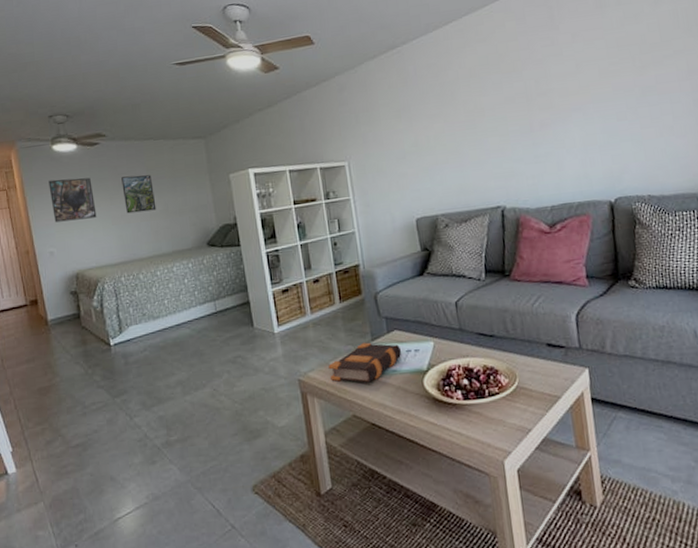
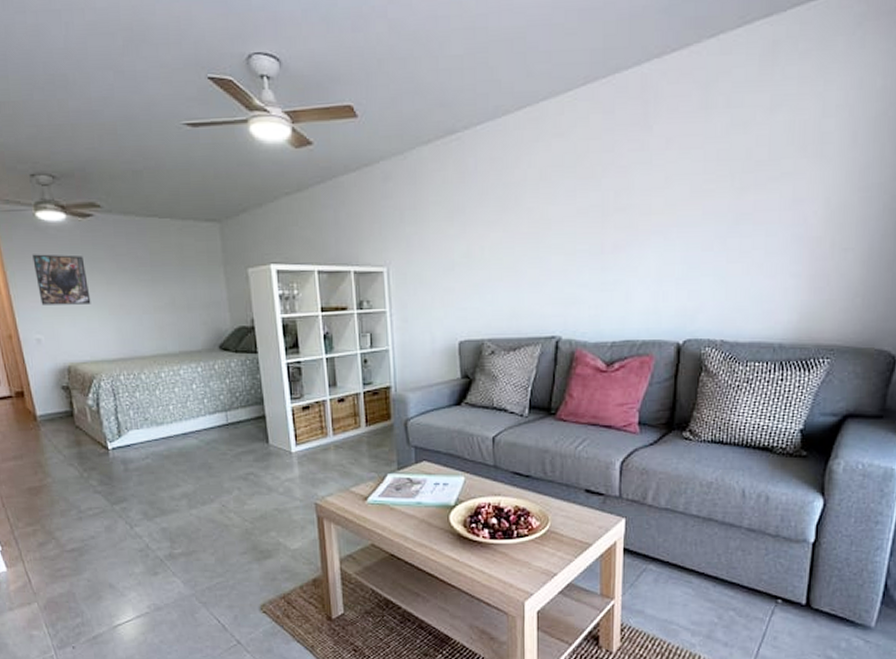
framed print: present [121,175,157,214] -> none [120,258,161,303]
bible: present [328,342,402,383] -> none [348,471,429,513]

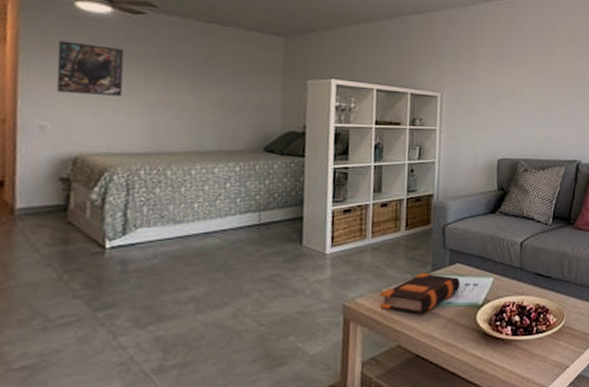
bible: none [348,471,429,513] -> present [380,272,461,313]

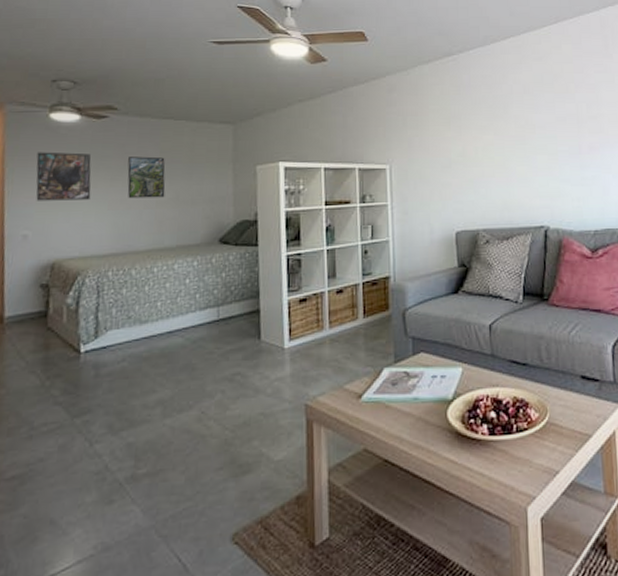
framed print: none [165,57,209,102] -> present [127,156,166,199]
bible: present [380,272,461,313] -> none [342,364,427,412]

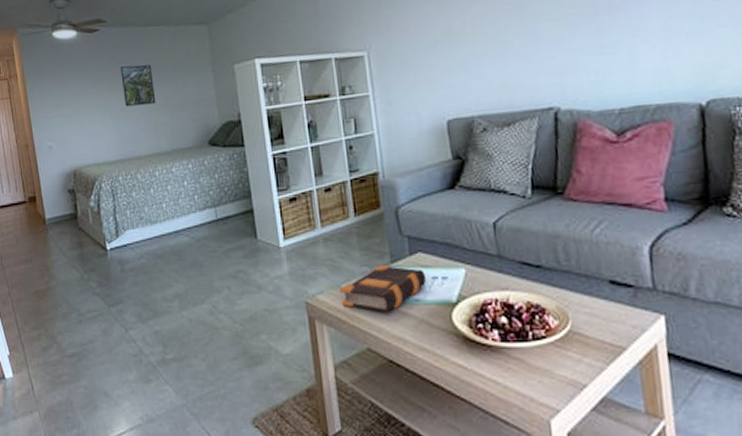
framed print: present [36,152,91,201] -> none [48,67,95,115]
bible: none [342,364,427,412] -> present [340,264,427,312]

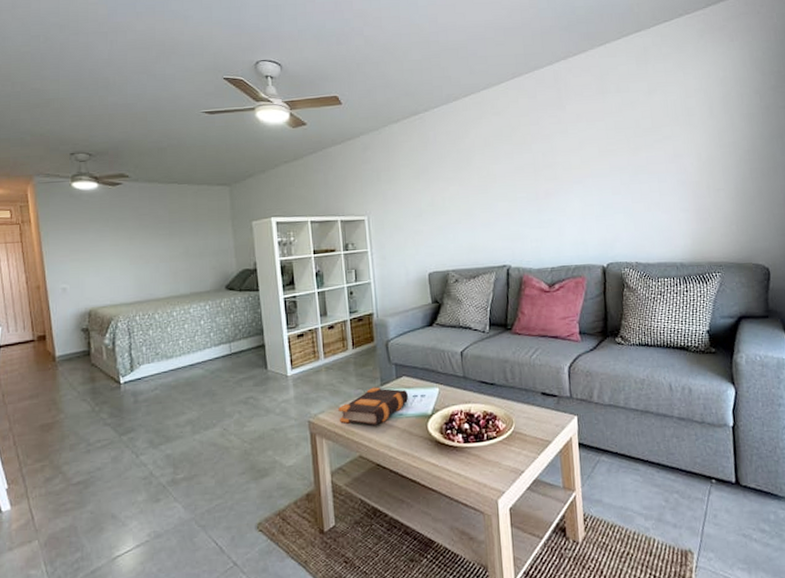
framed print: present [121,64,156,107] -> none [143,217,177,254]

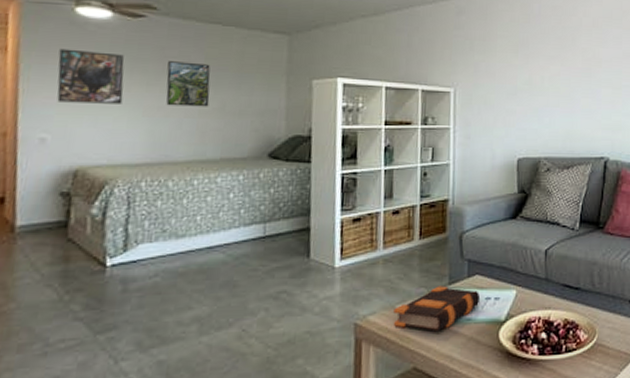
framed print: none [66,216,114,259] -> present [57,48,125,104]
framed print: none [143,217,177,254] -> present [166,61,211,107]

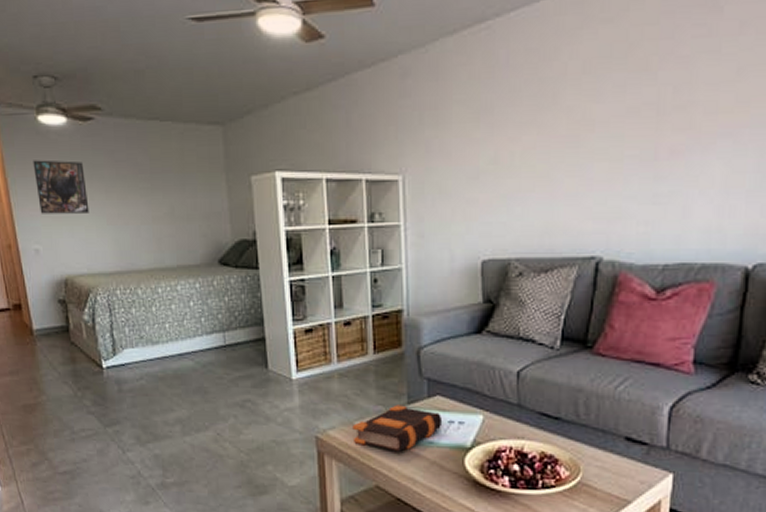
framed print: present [166,61,211,107] -> none [119,165,160,213]

